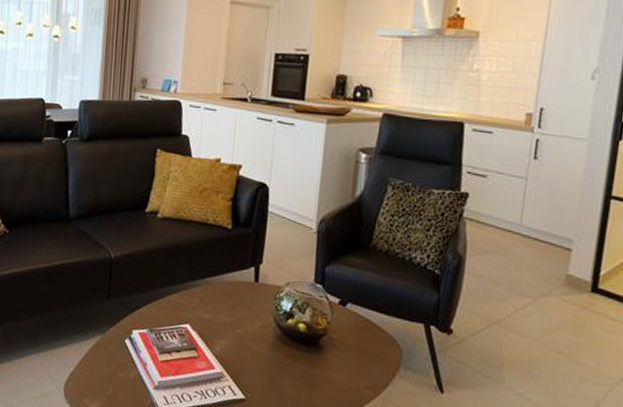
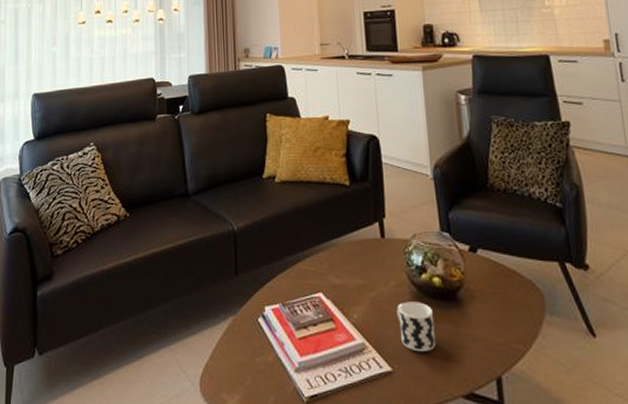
cup: none [257,341,293,387] -> present [396,301,435,352]

